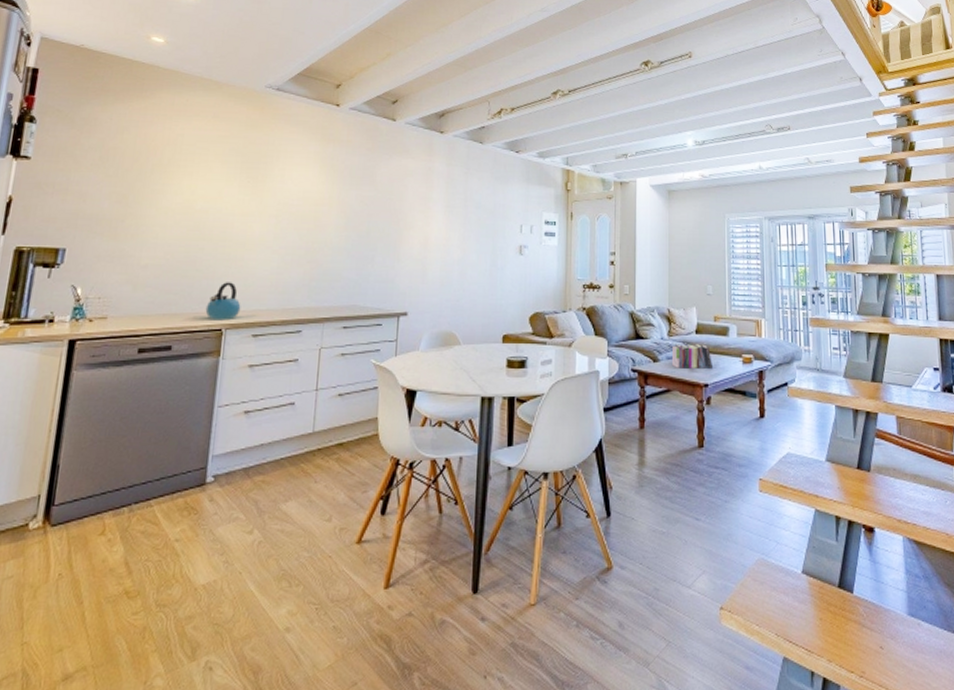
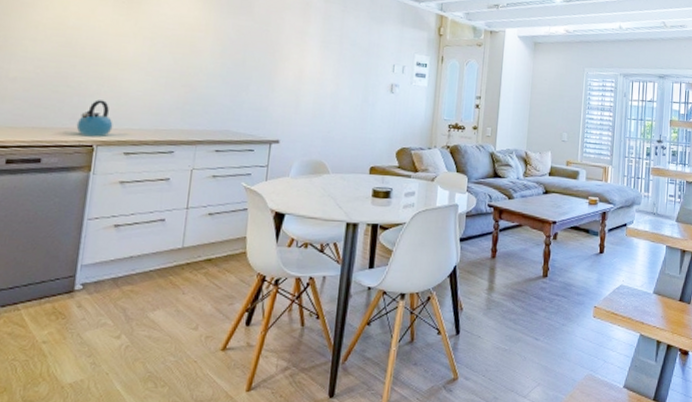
books: present [673,344,712,369] -> none [525,184,562,208]

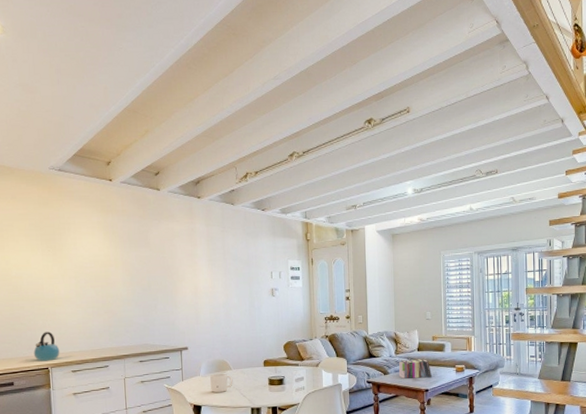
mug: none [300,176,330,200] -> present [210,373,233,392]
books: none [525,184,562,208] -> present [399,359,432,379]

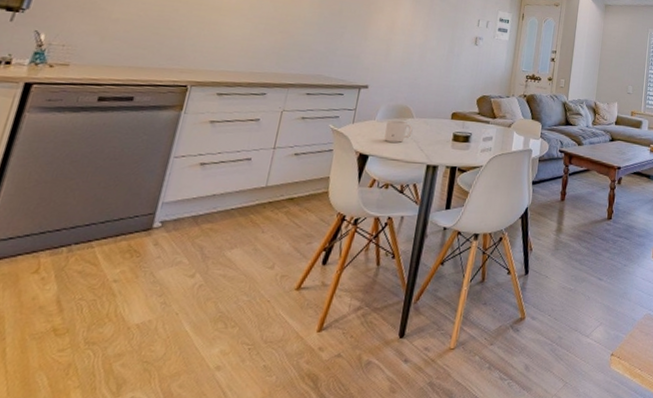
kettle: present [33,331,60,362] -> none [172,42,210,78]
books: present [399,359,432,379] -> none [593,132,626,154]

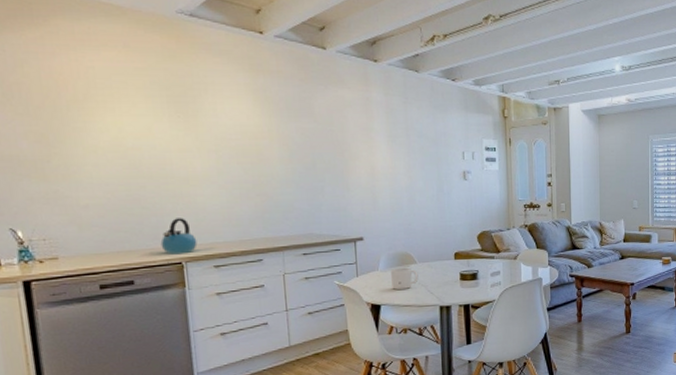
kettle: none [172,42,210,78] -> present [160,218,198,255]

